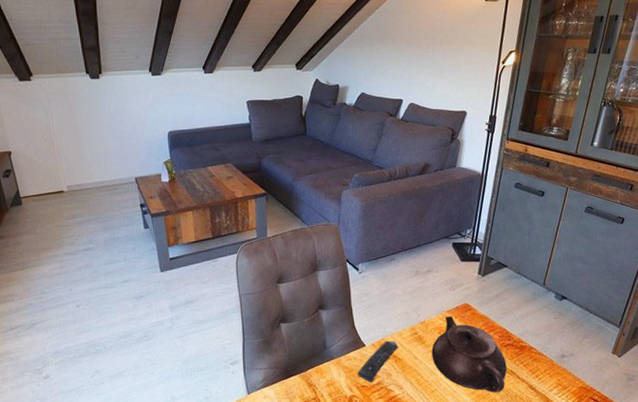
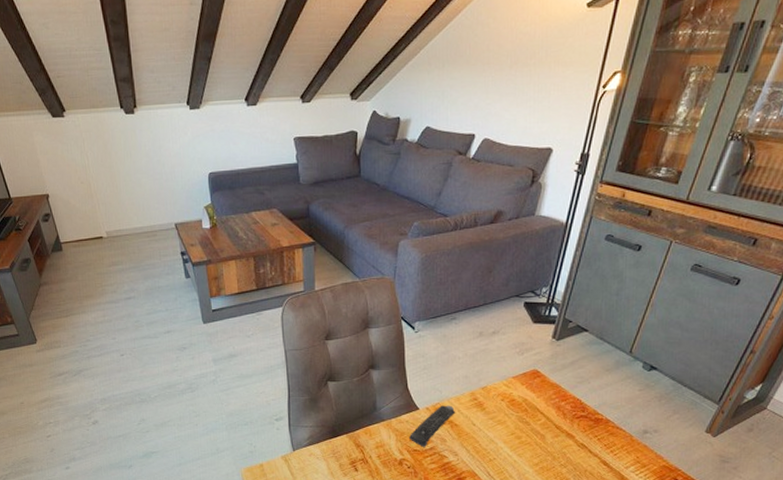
teapot: present [431,316,507,393] -> none [492,383,578,466]

